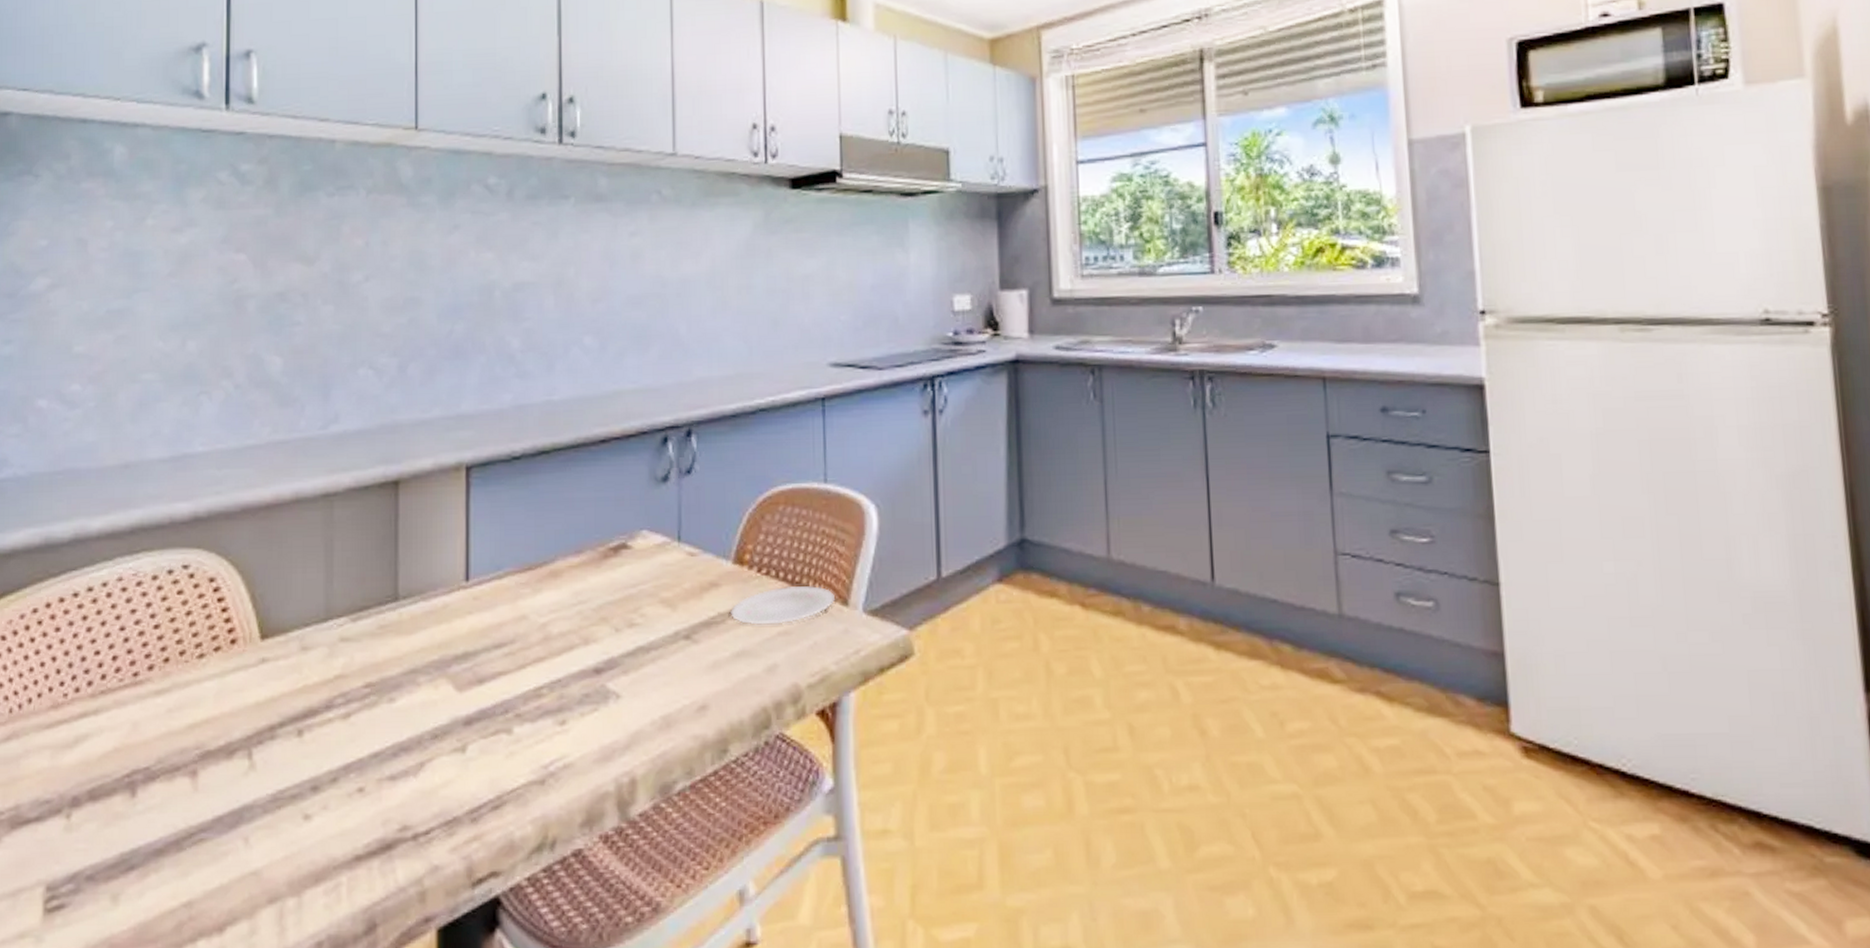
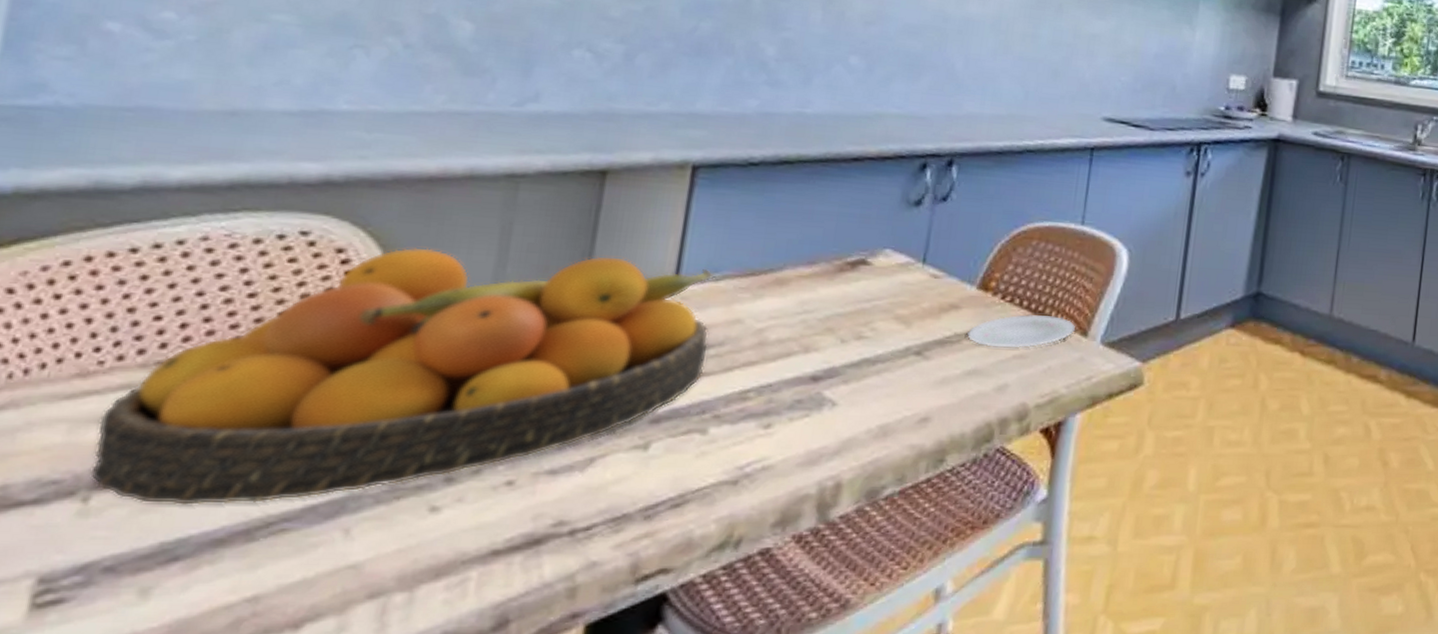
fruit bowl: none [69,564,502,819] -> present [90,247,715,505]

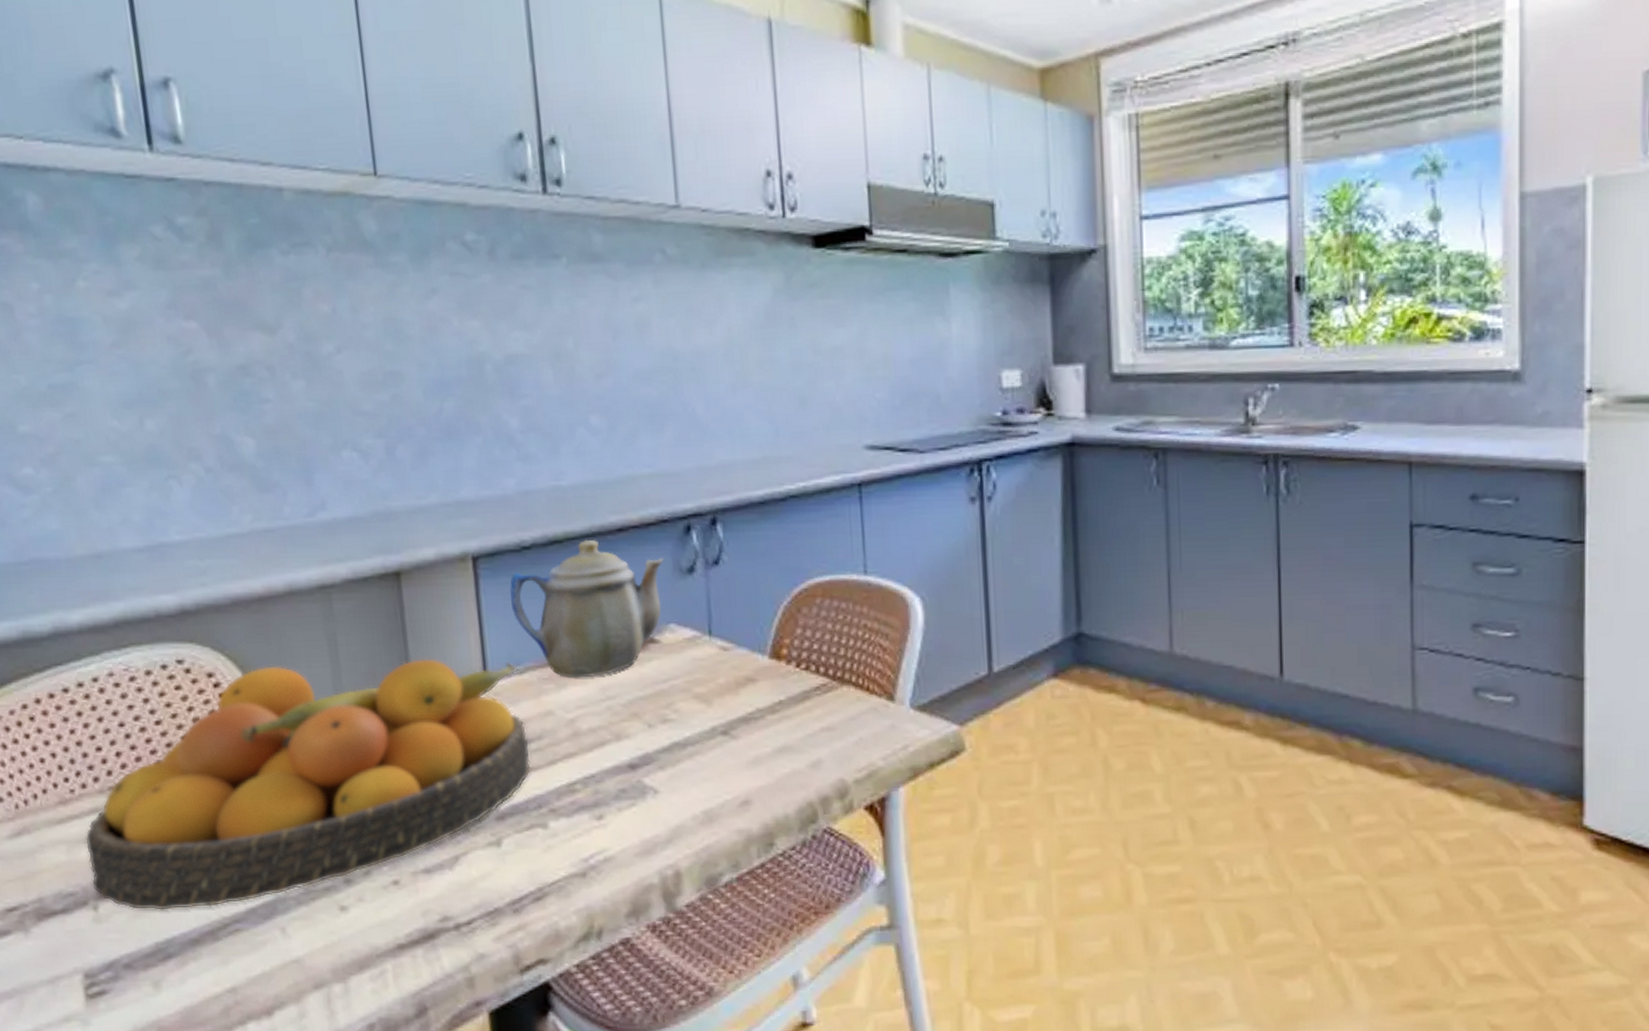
teapot: none [723,163,894,291] -> present [509,539,664,679]
plate: present [967,314,1076,348] -> none [769,680,881,721]

